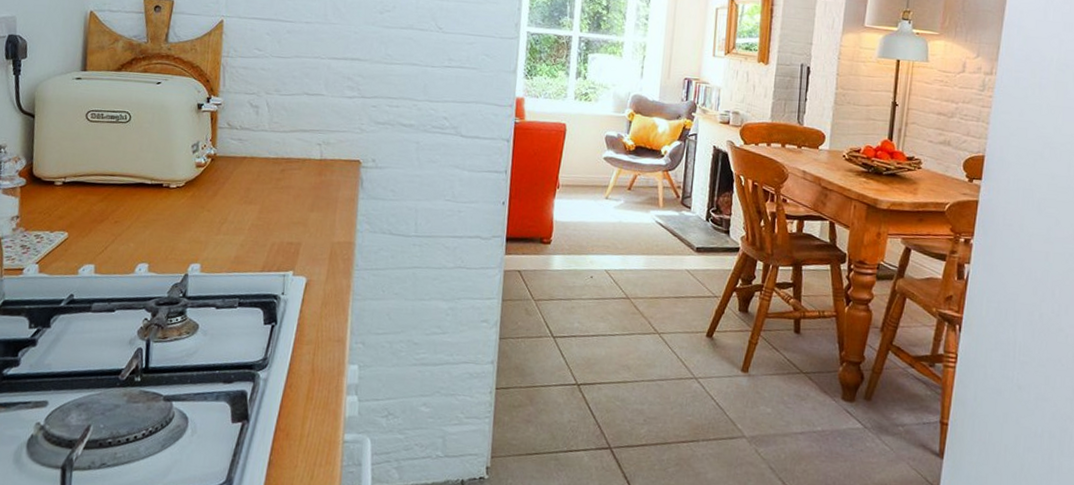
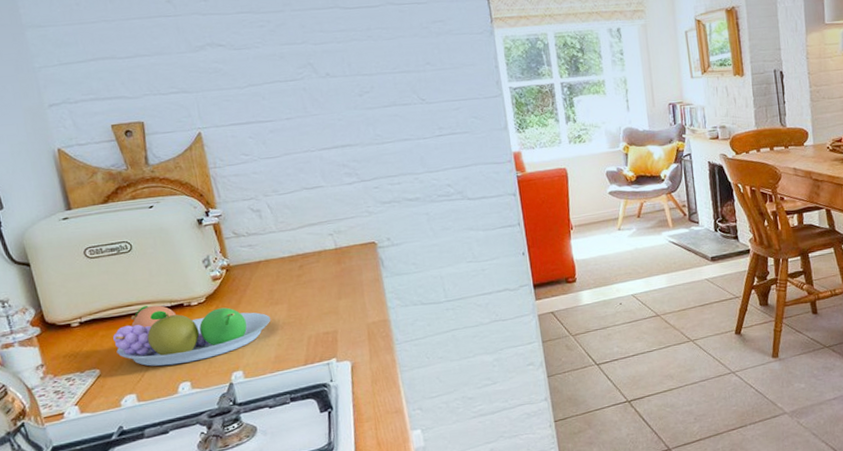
fruit bowl: none [88,179,241,245] -> present [113,305,271,367]

